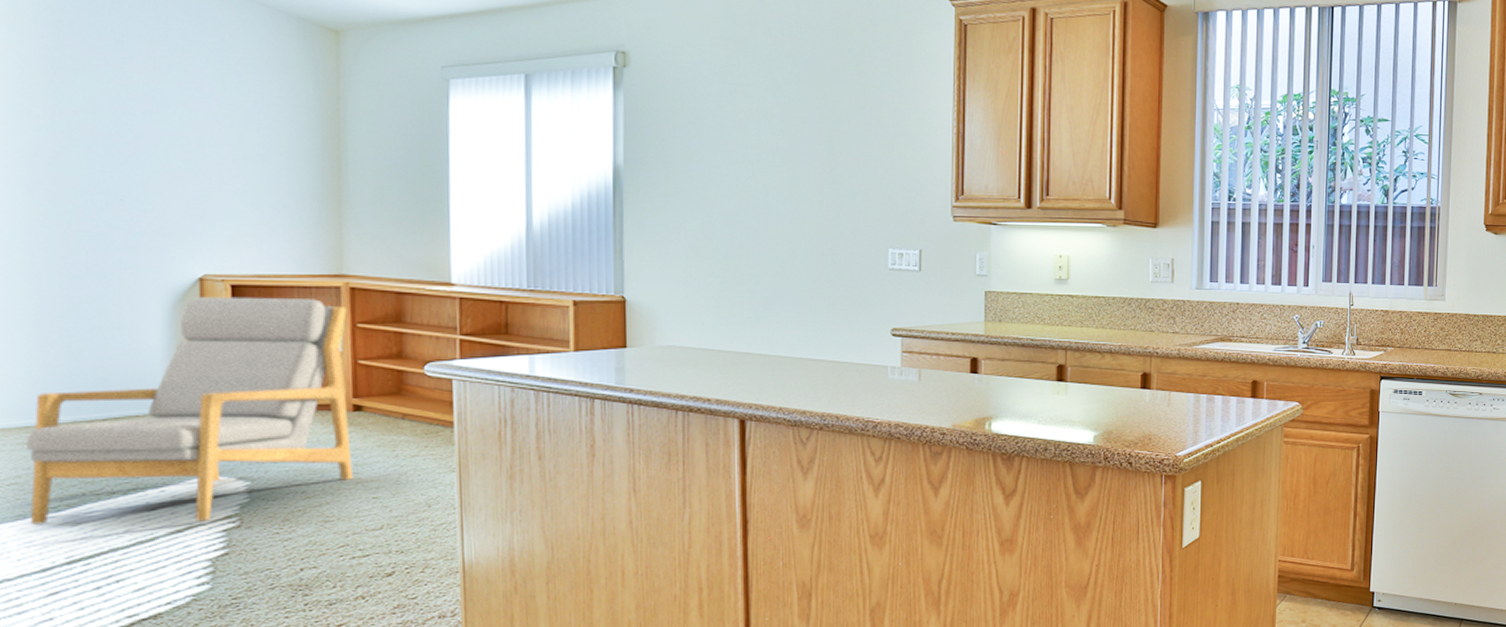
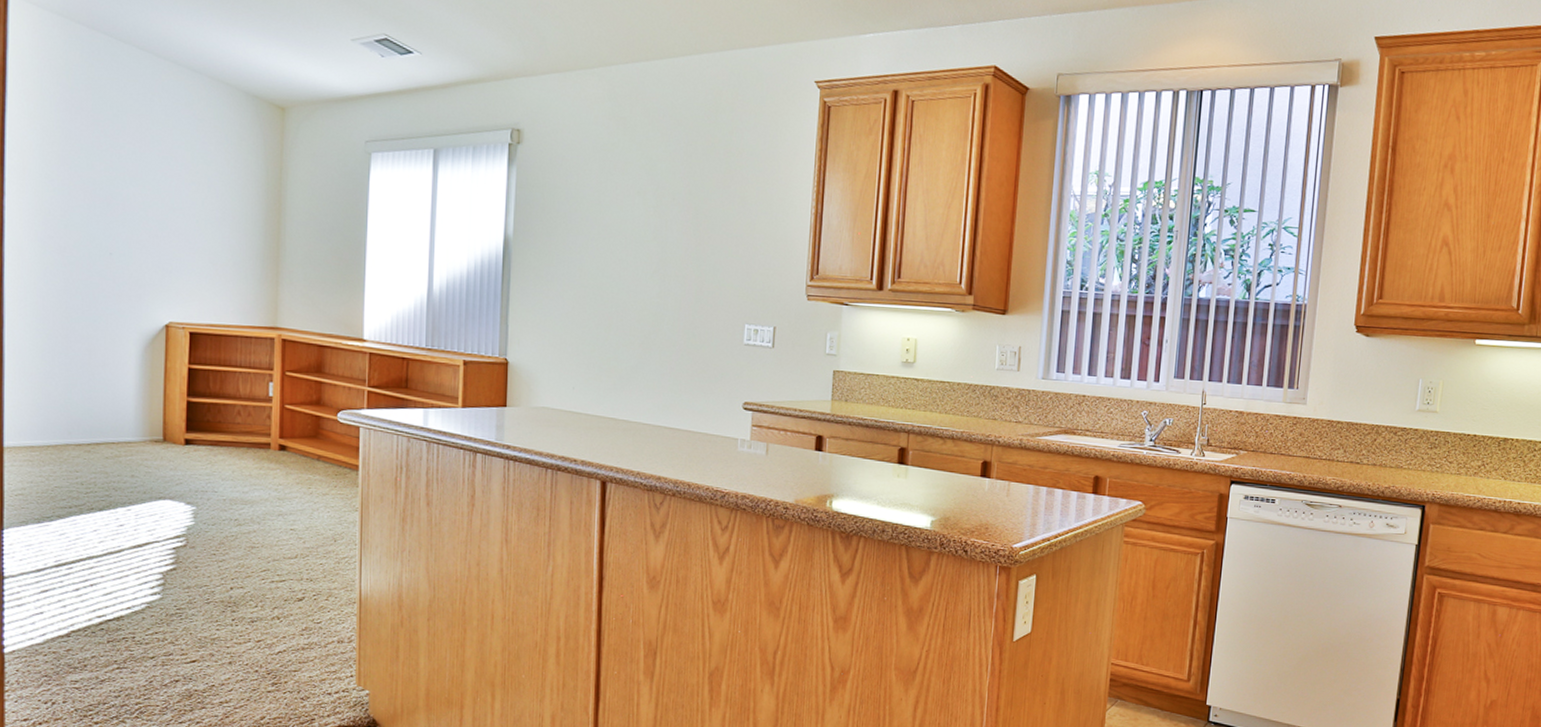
armchair: present [26,296,353,525] -> none [30,341,278,539]

